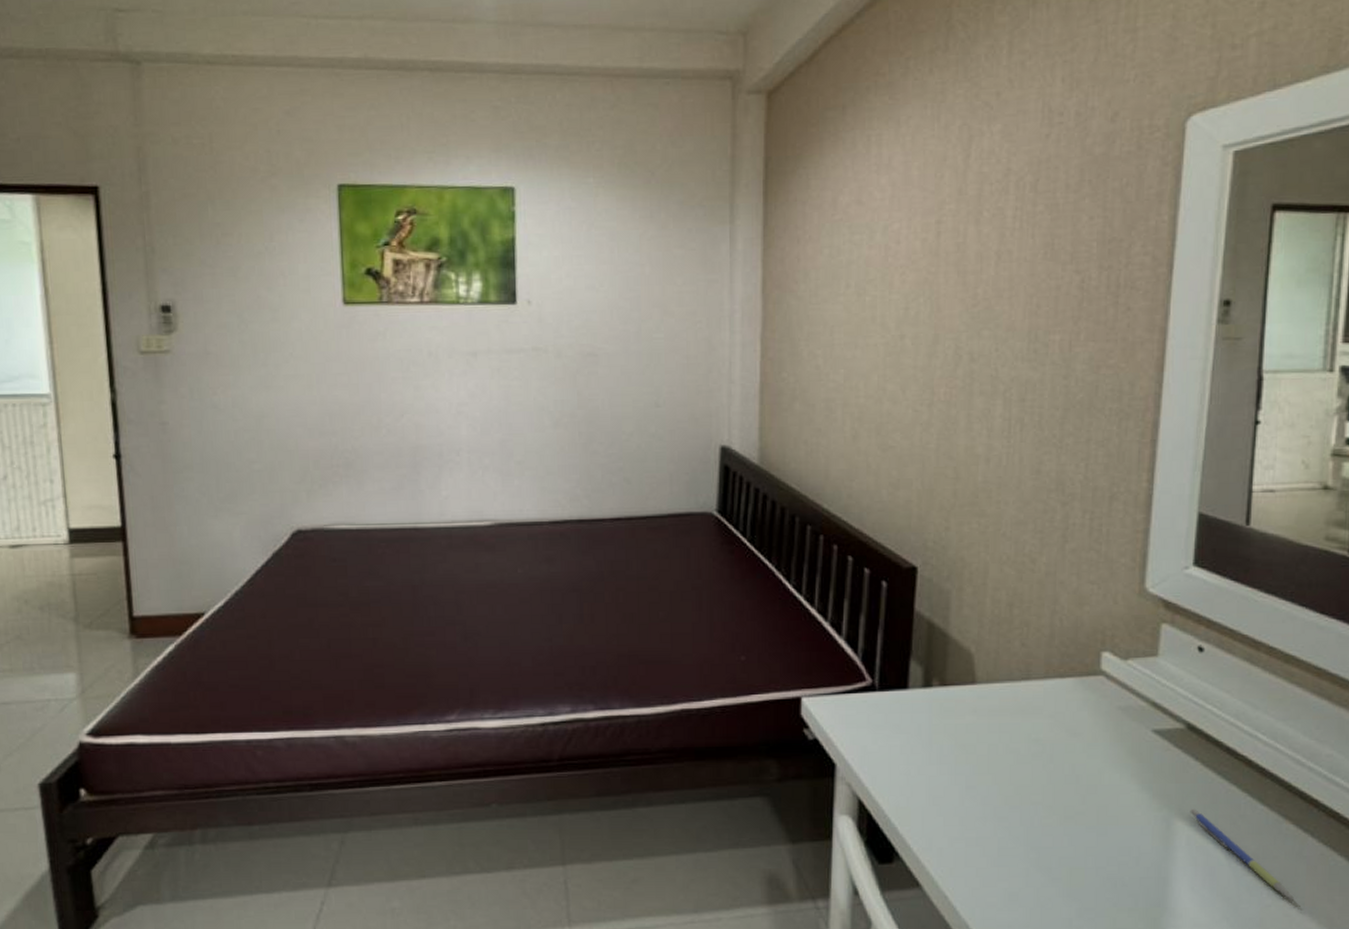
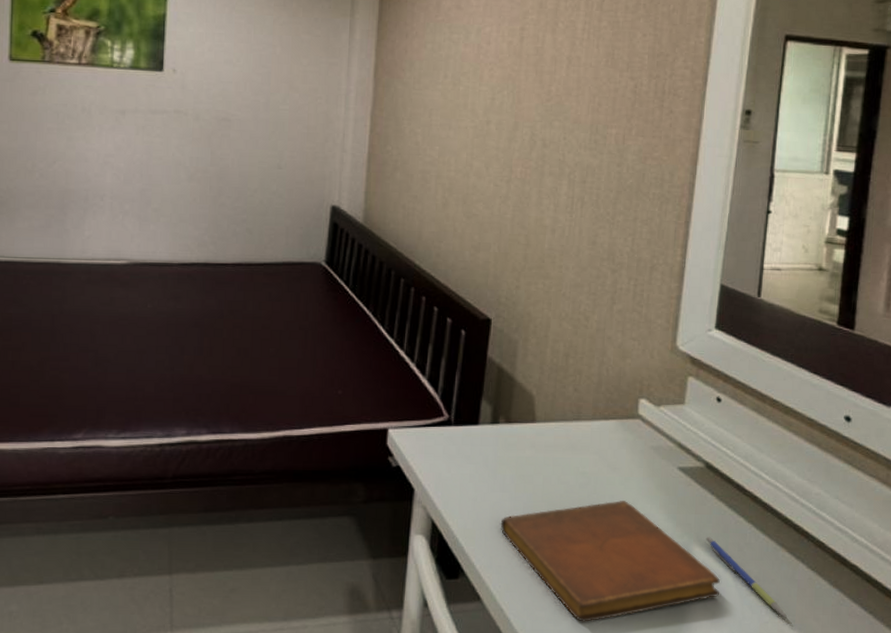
notebook: none [939,770,1210,910] -> present [500,501,720,623]

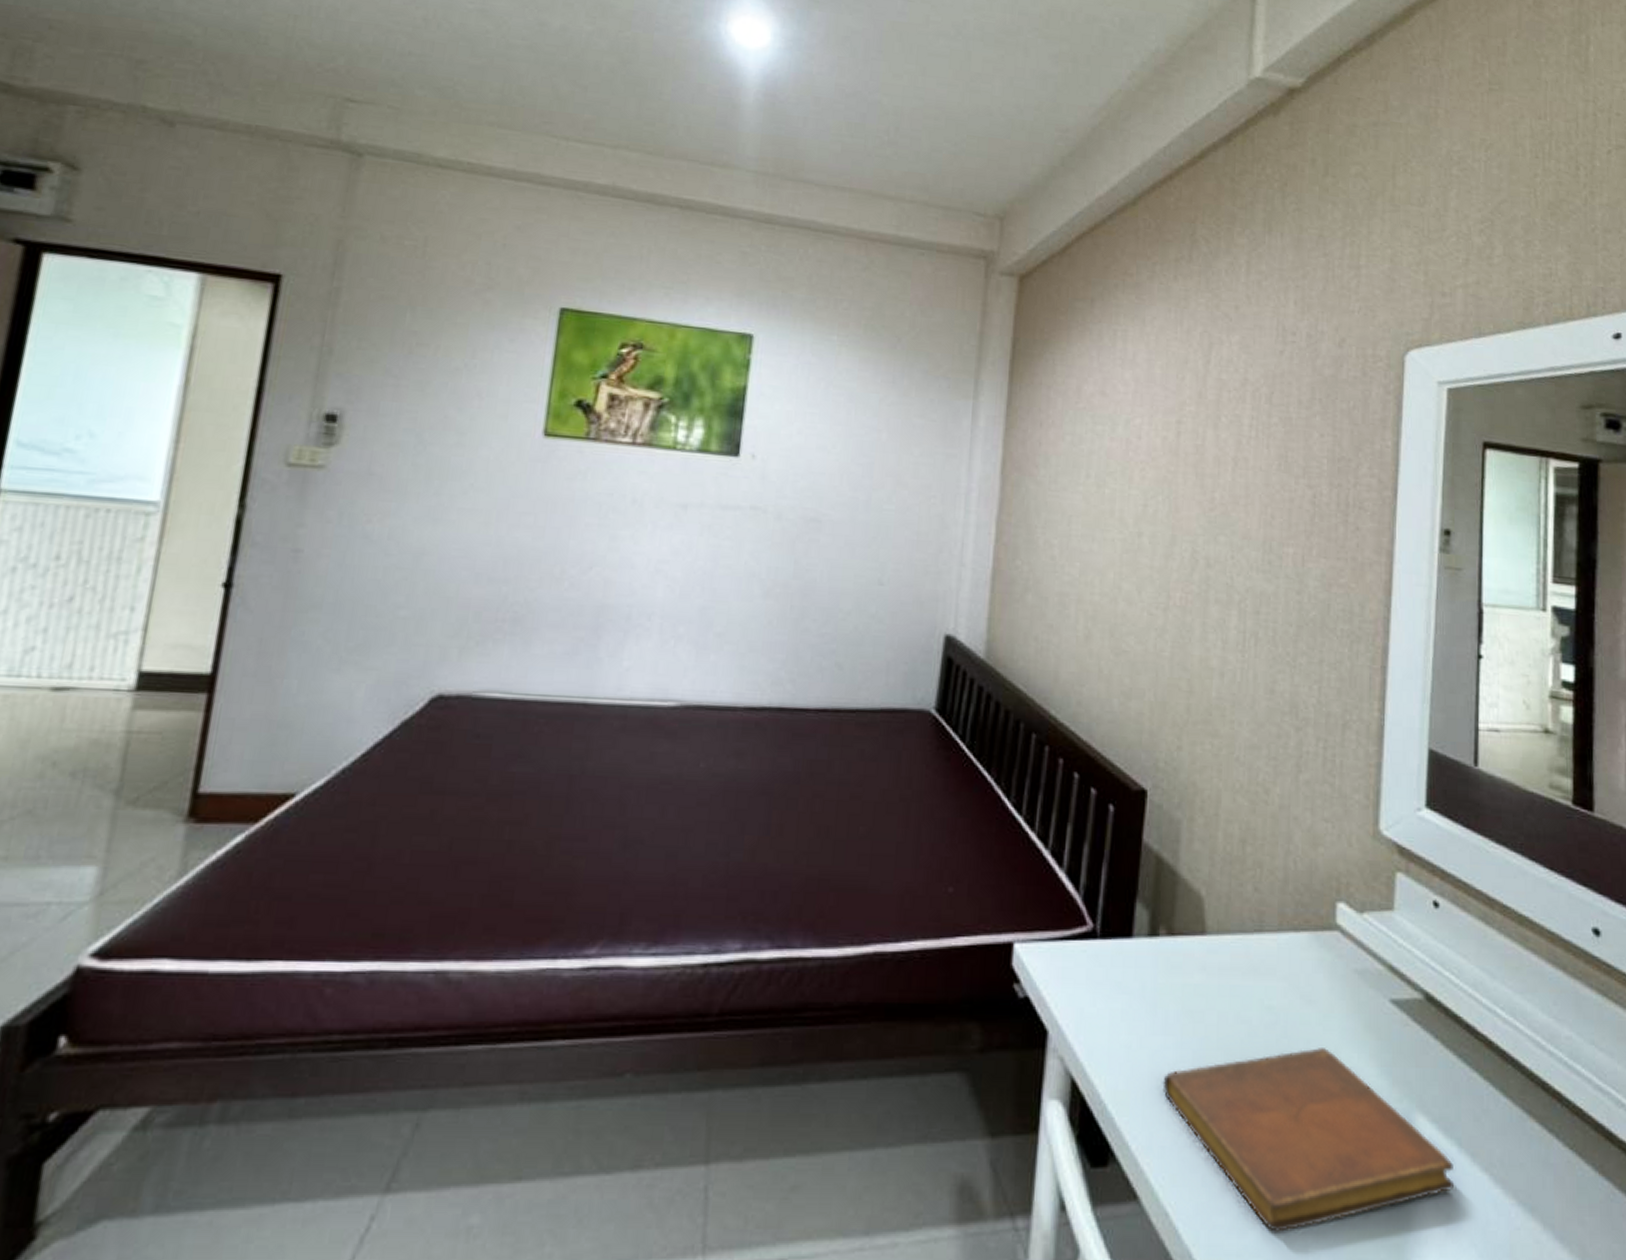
pen: present [706,536,788,618] -> none [1431,1100,1545,1222]

